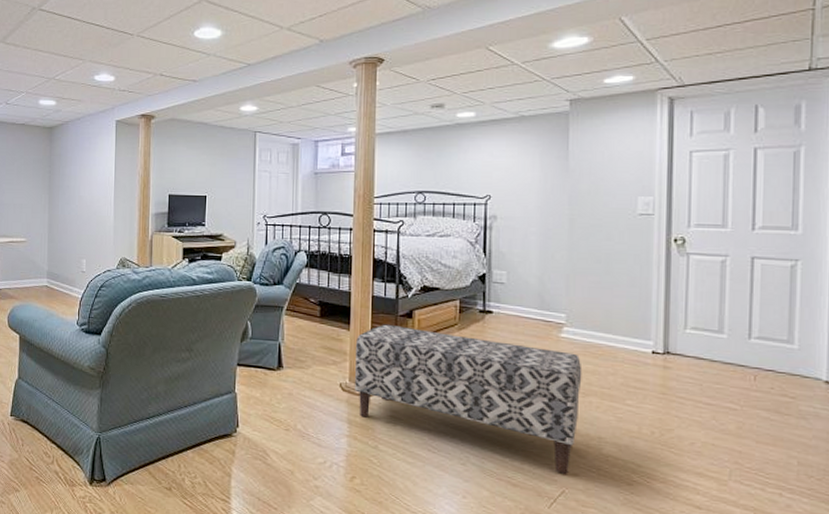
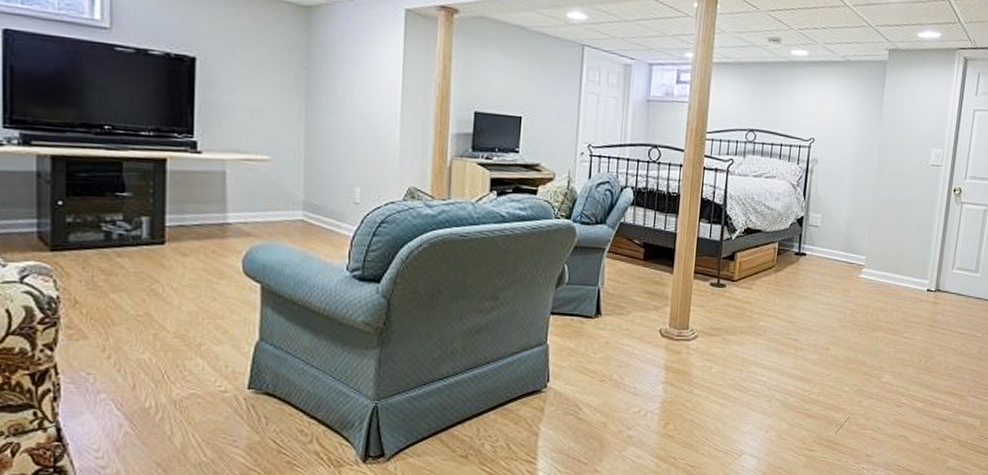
bench: present [355,324,582,474] -> none [674,267,874,402]

